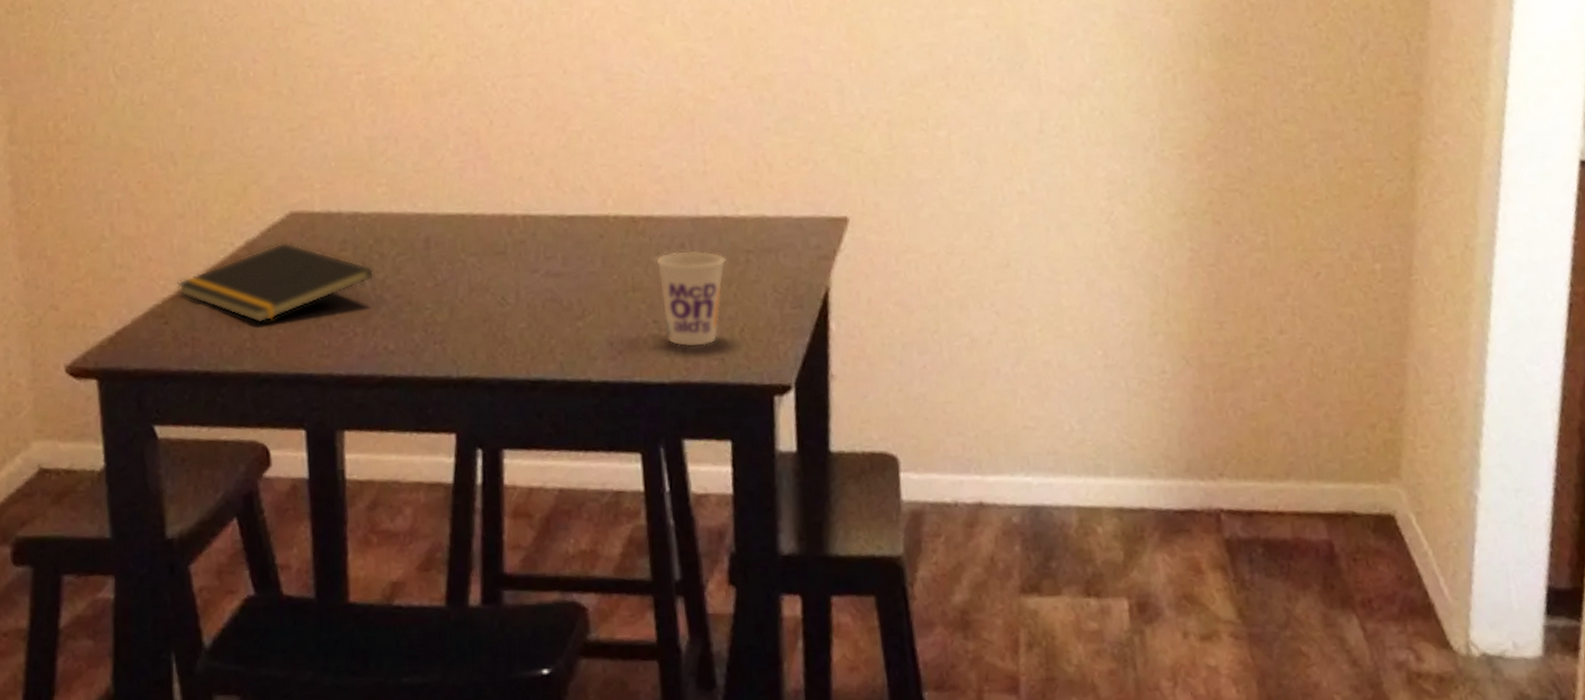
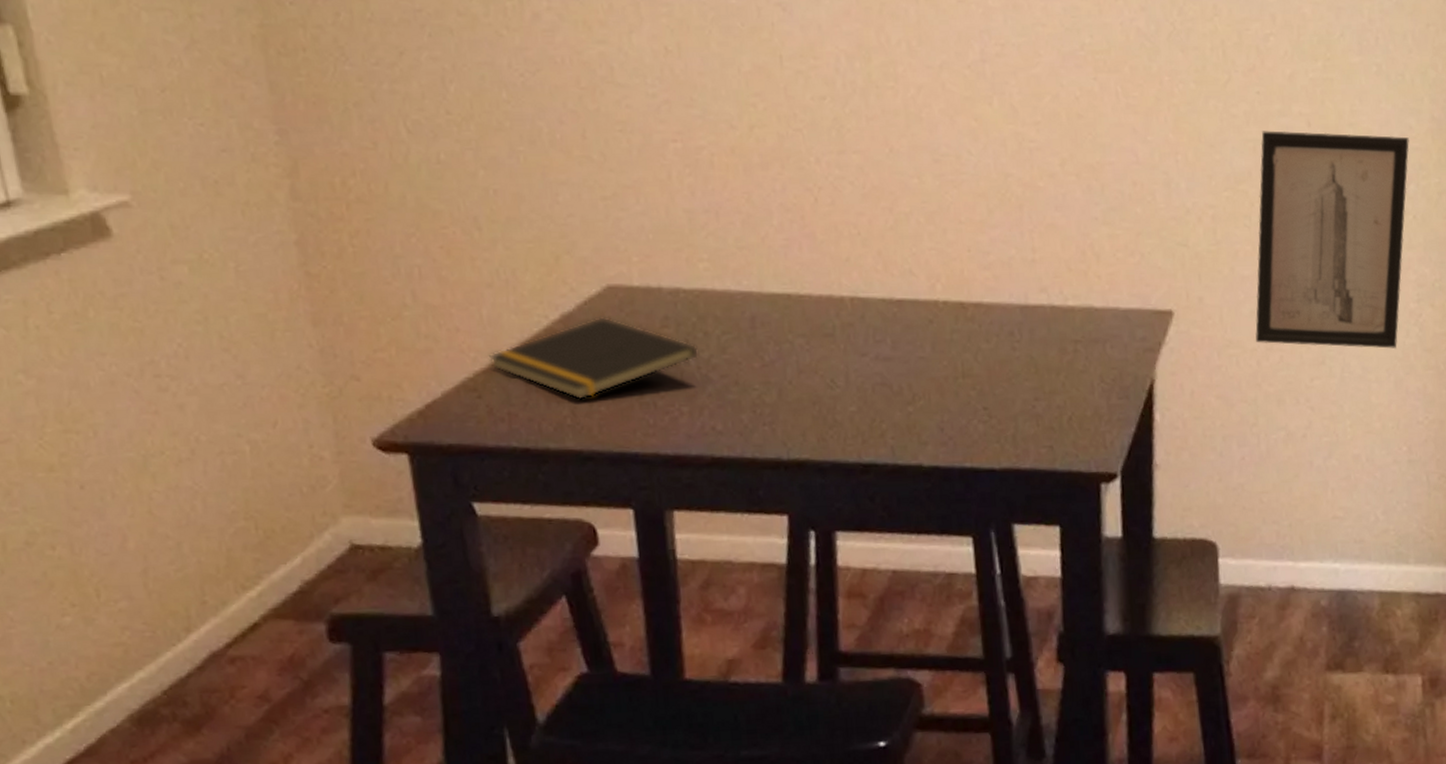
cup: present [656,251,727,347] -> none [985,339,1055,434]
wall art: none [935,32,1094,249] -> present [1255,130,1410,349]

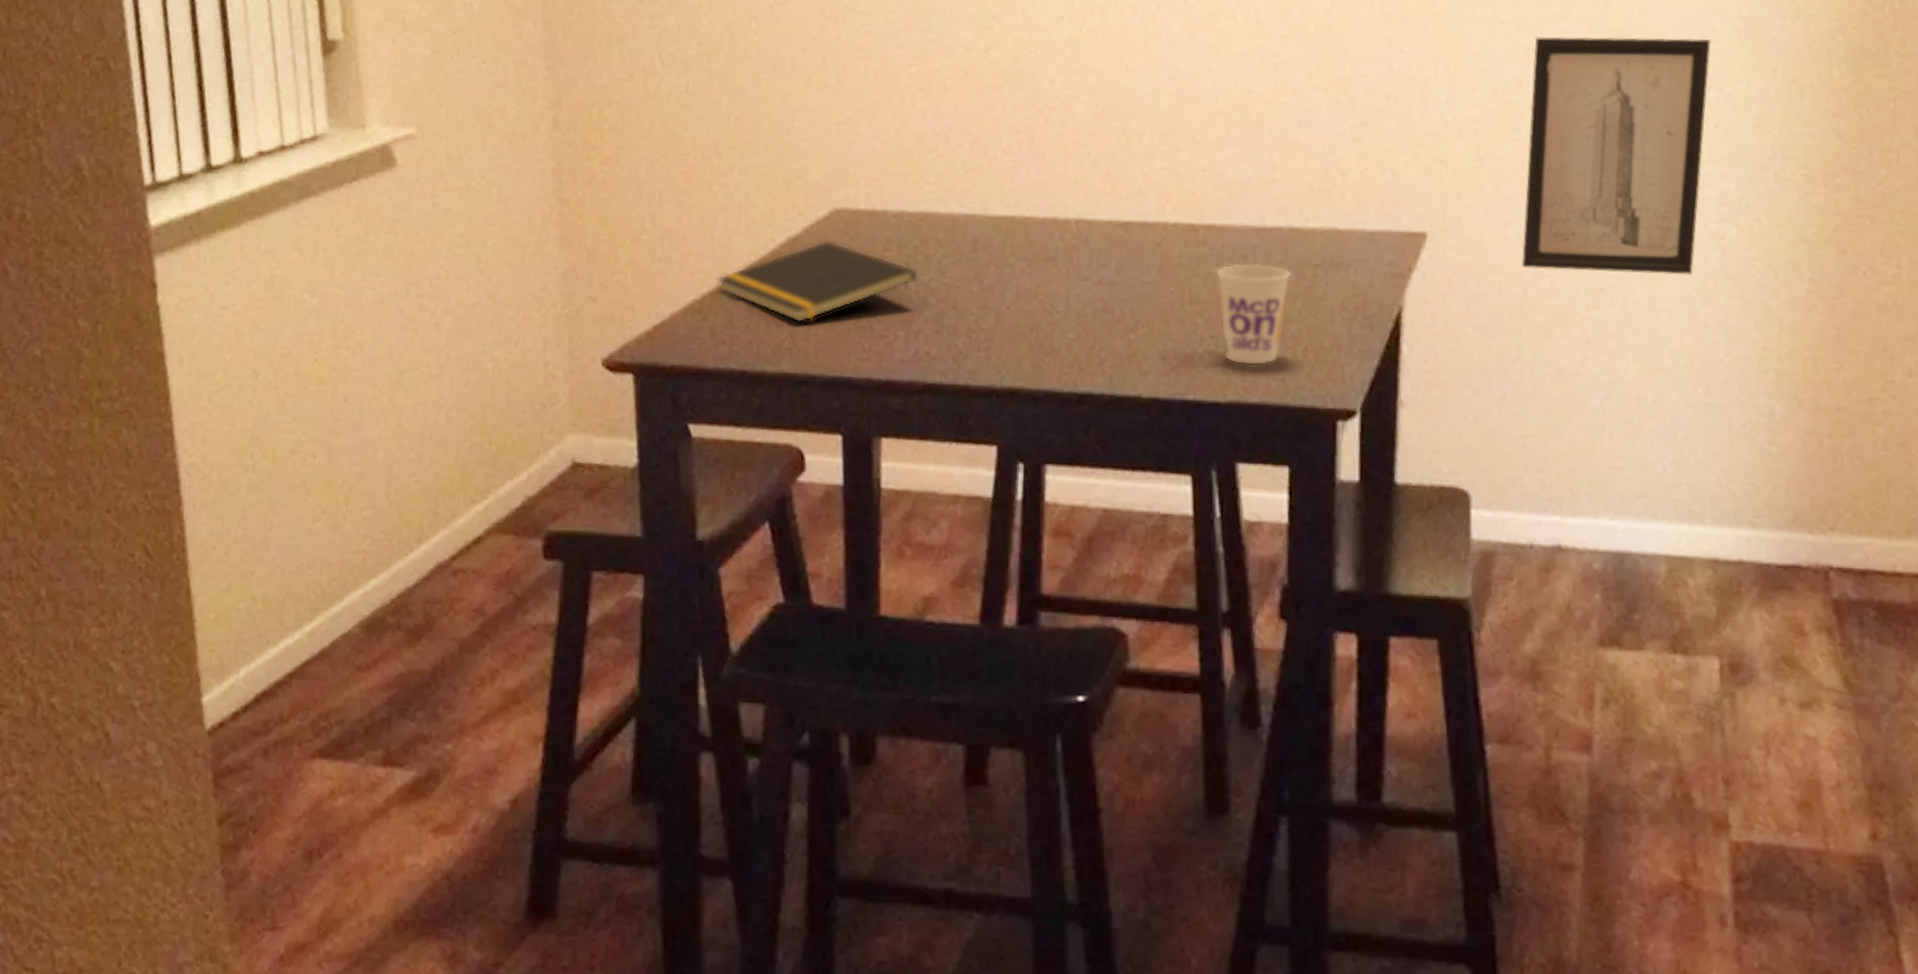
cup: none [985,339,1055,434] -> present [1216,263,1292,365]

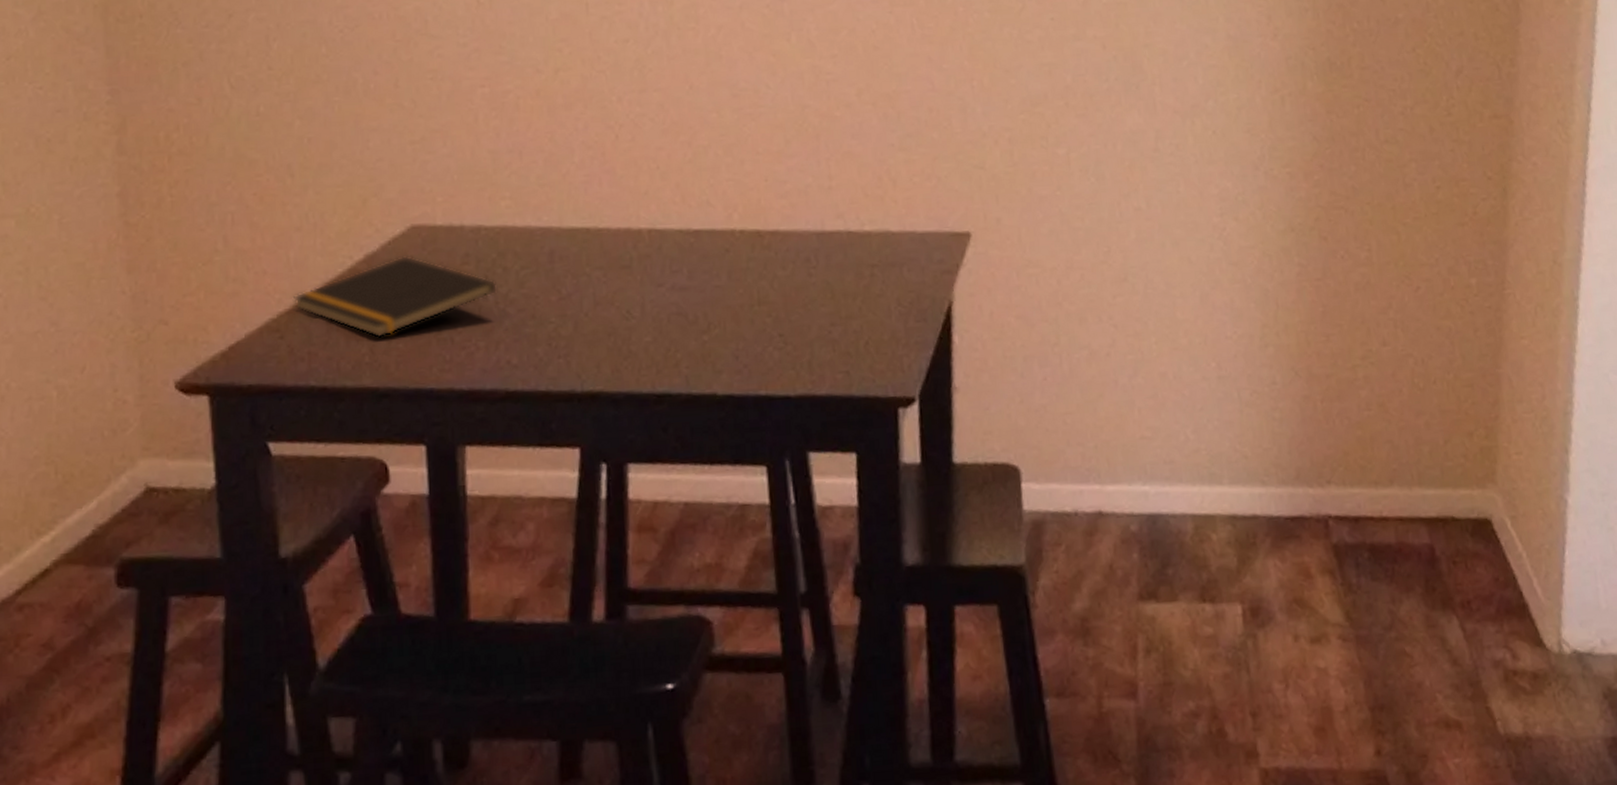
cup: present [1216,263,1292,365] -> none [781,265,852,360]
wall art: present [1522,36,1711,275] -> none [1055,54,1206,264]

